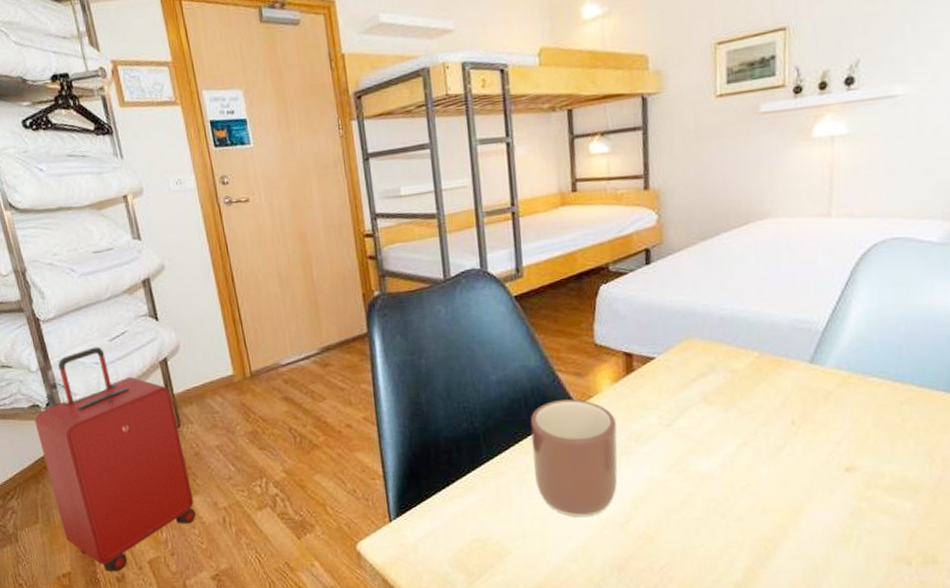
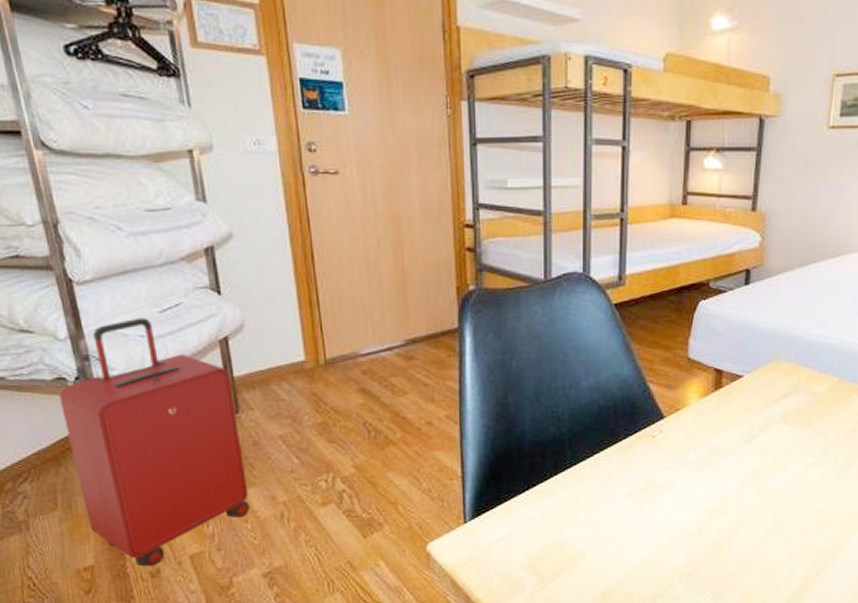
mug: present [530,399,618,518] -> none [617,411,700,526]

